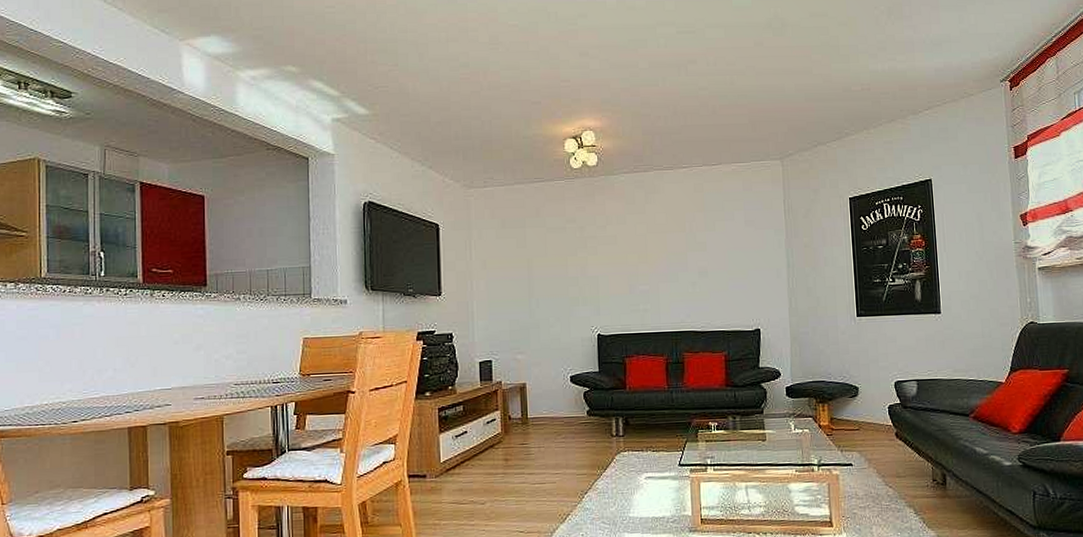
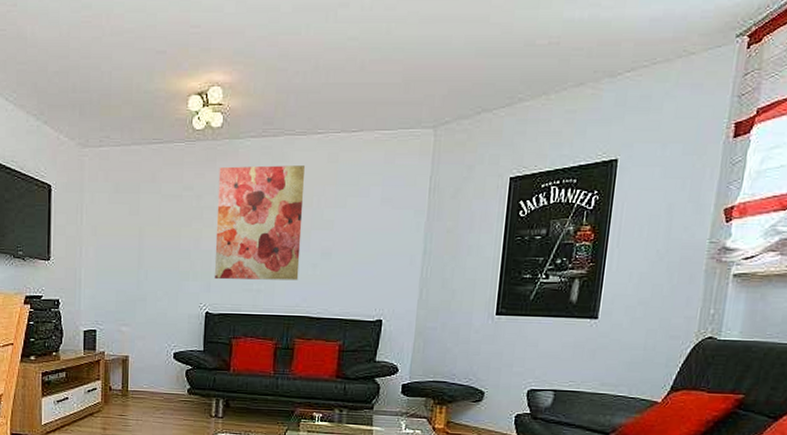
wall art: none [598,196,681,303] -> present [214,165,306,281]

